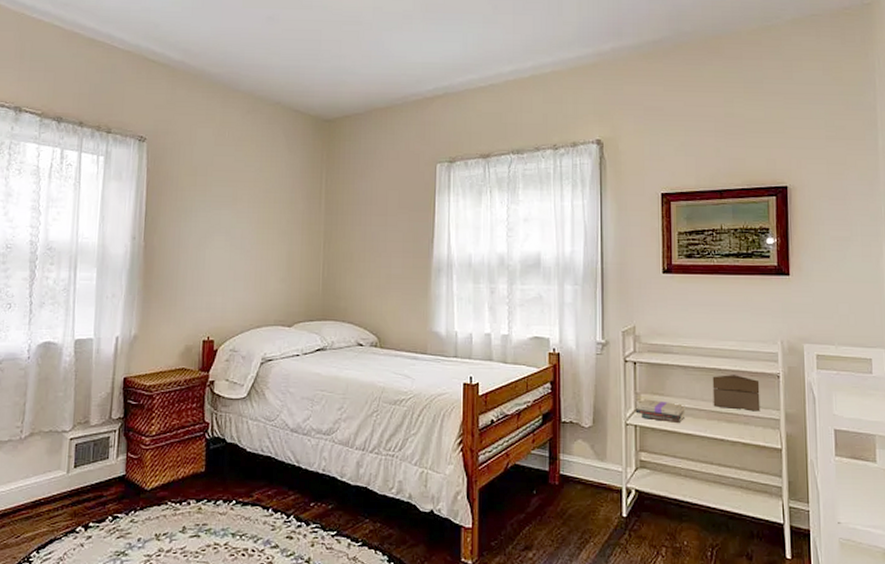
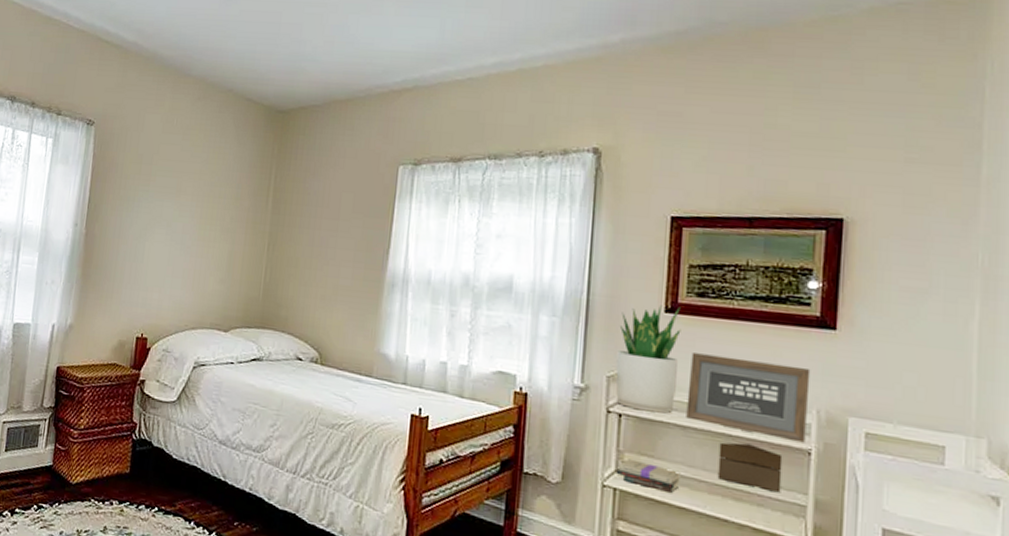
planter: none [629,267,676,357] -> present [615,305,681,414]
picture frame: none [685,305,775,369] -> present [686,353,811,443]

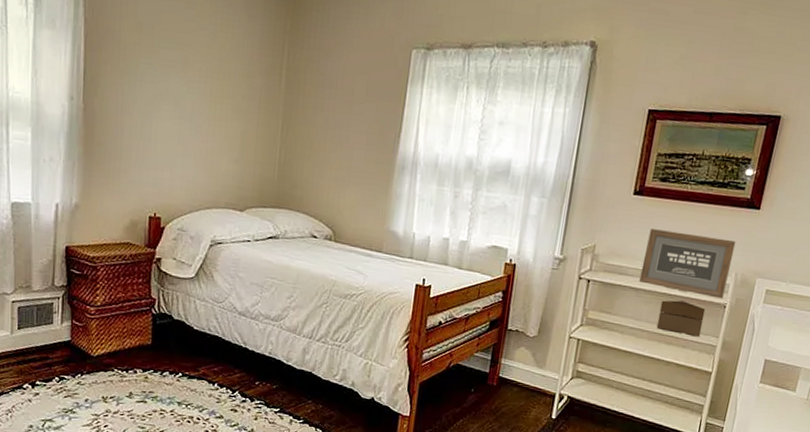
planter: present [615,305,681,414] -> none [586,188,647,279]
books: present [615,459,681,494] -> none [580,315,630,342]

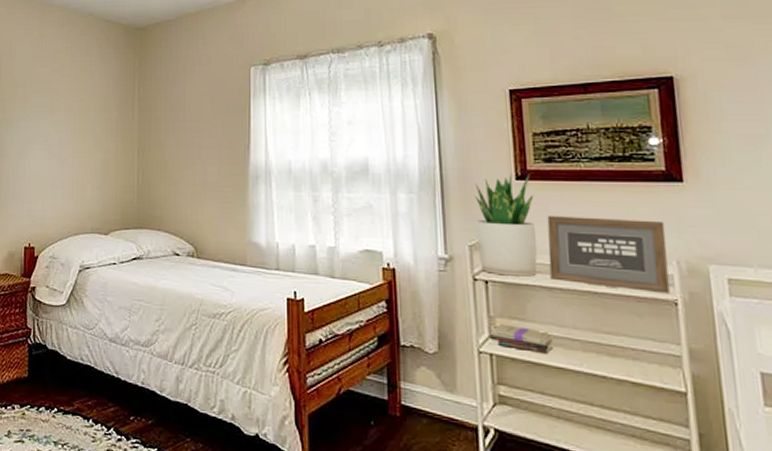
books: none [580,315,630,342] -> present [490,324,554,355]
planter: none [586,188,647,279] -> present [475,173,537,277]
decorative box: present [656,300,706,337] -> none [586,299,654,345]

